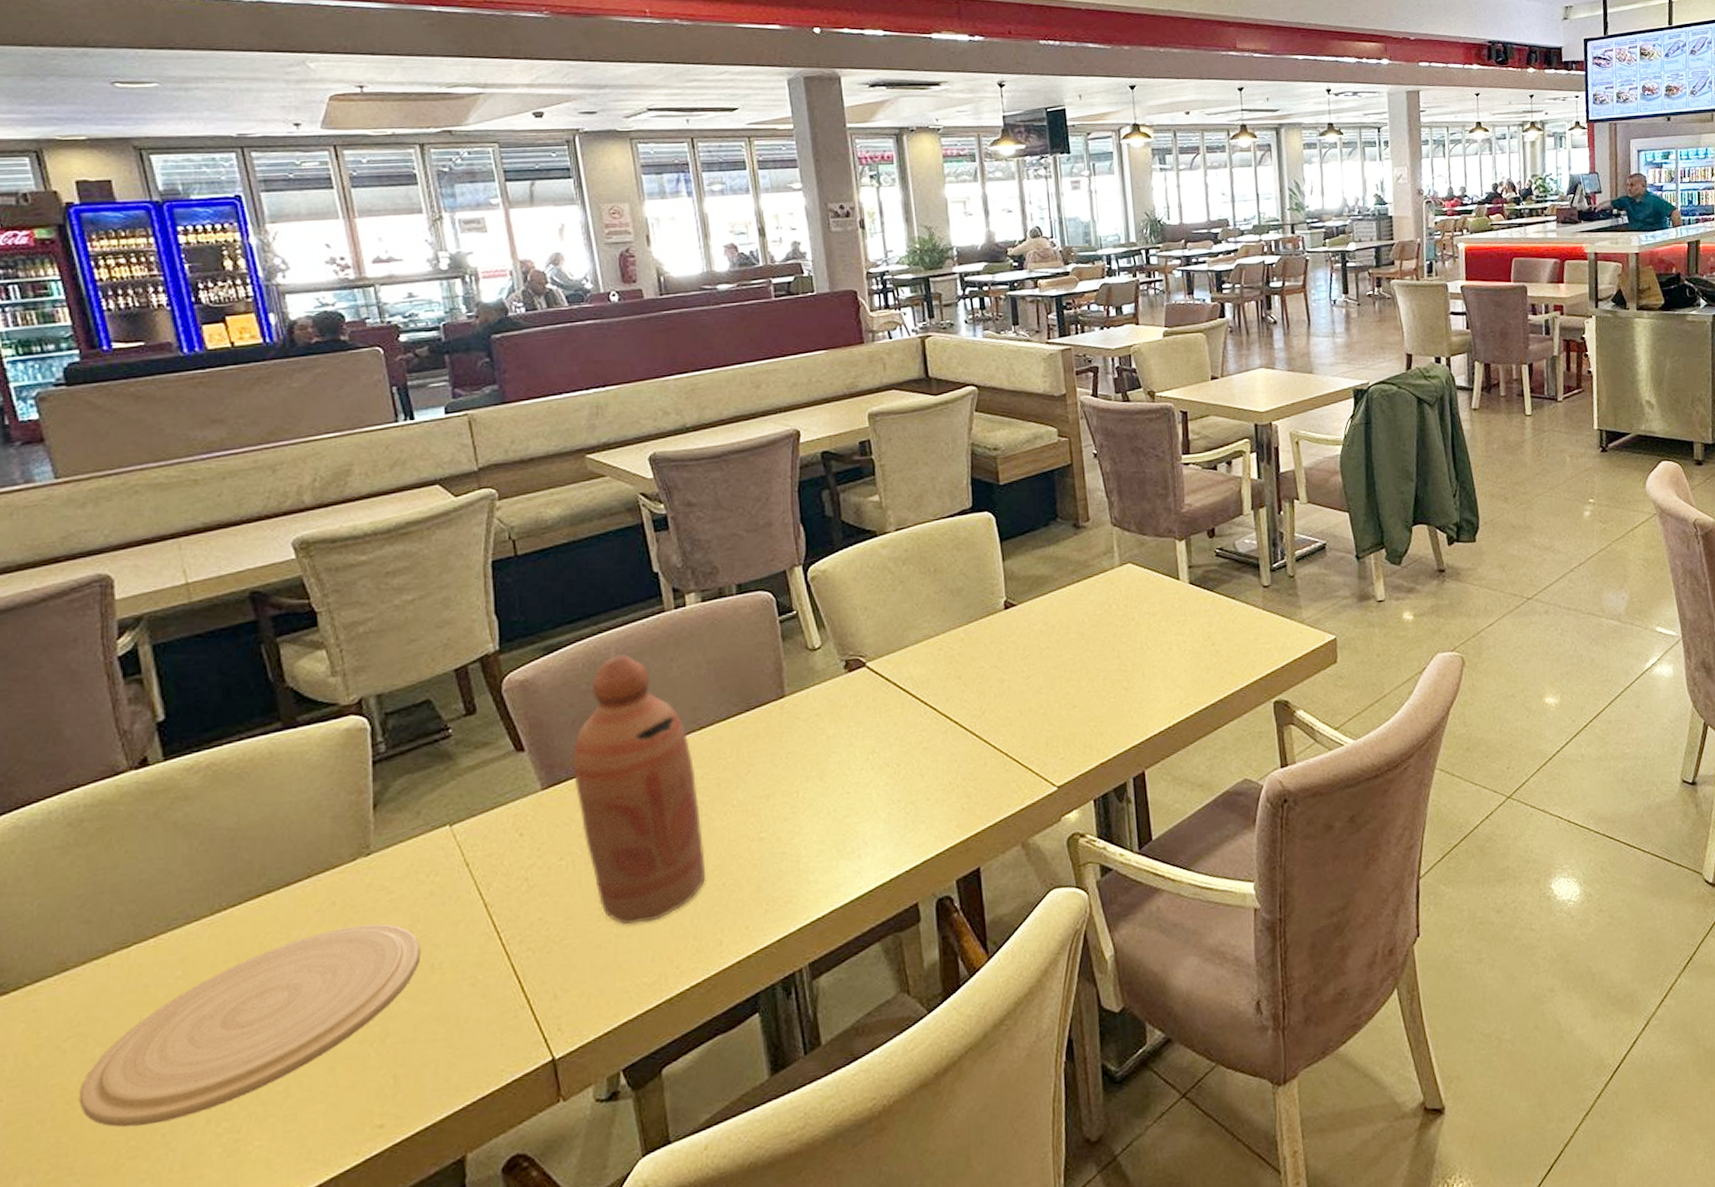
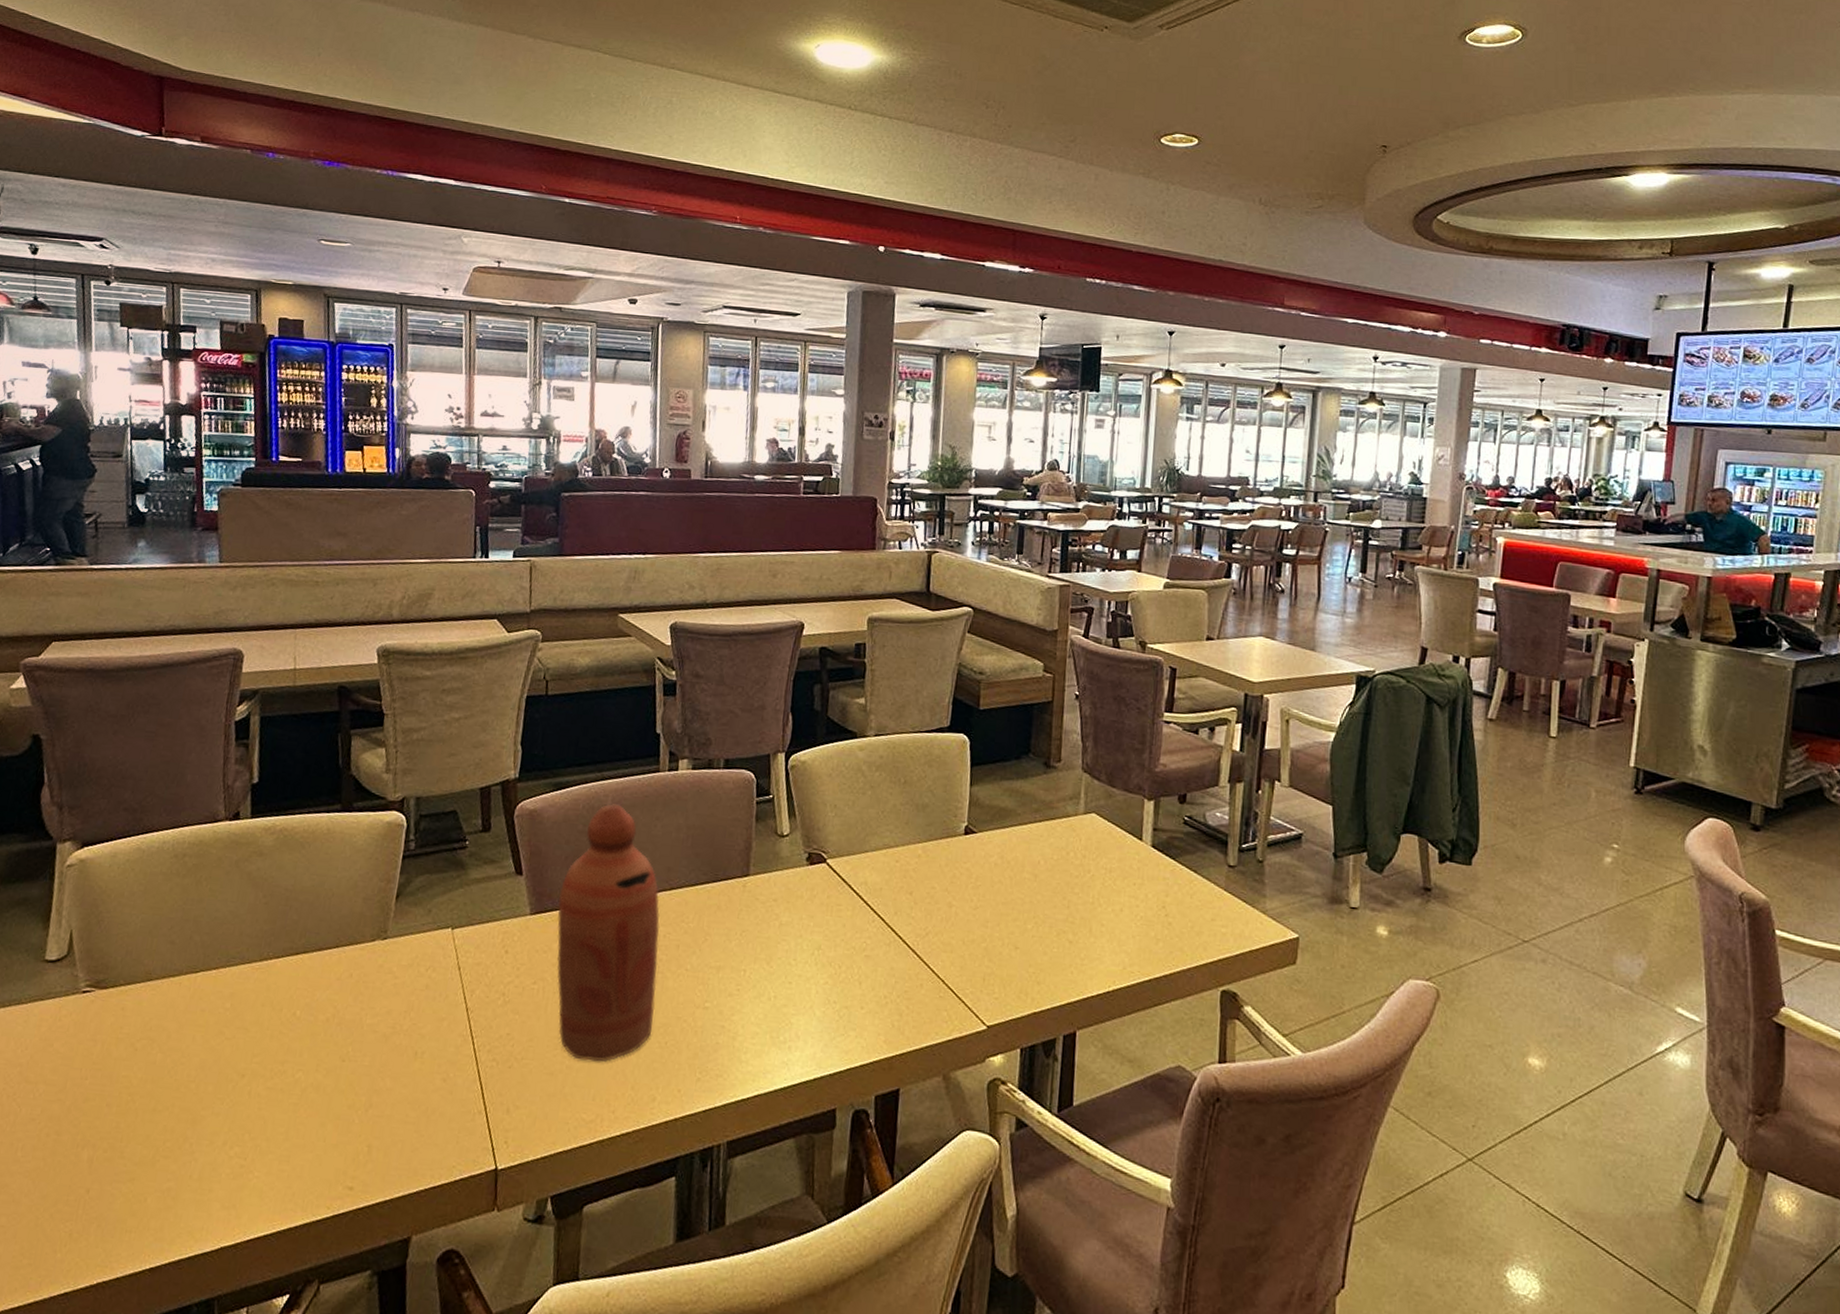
plate: present [79,924,421,1128] -> none [138,999,410,1134]

